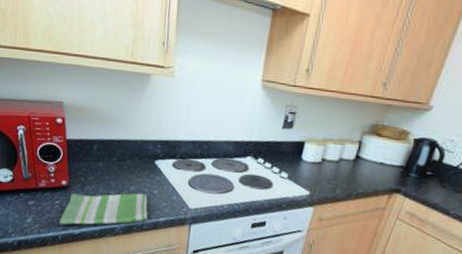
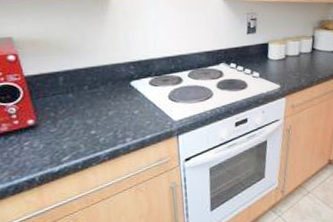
dish towel: present [59,193,148,225] -> none [33,116,134,166]

